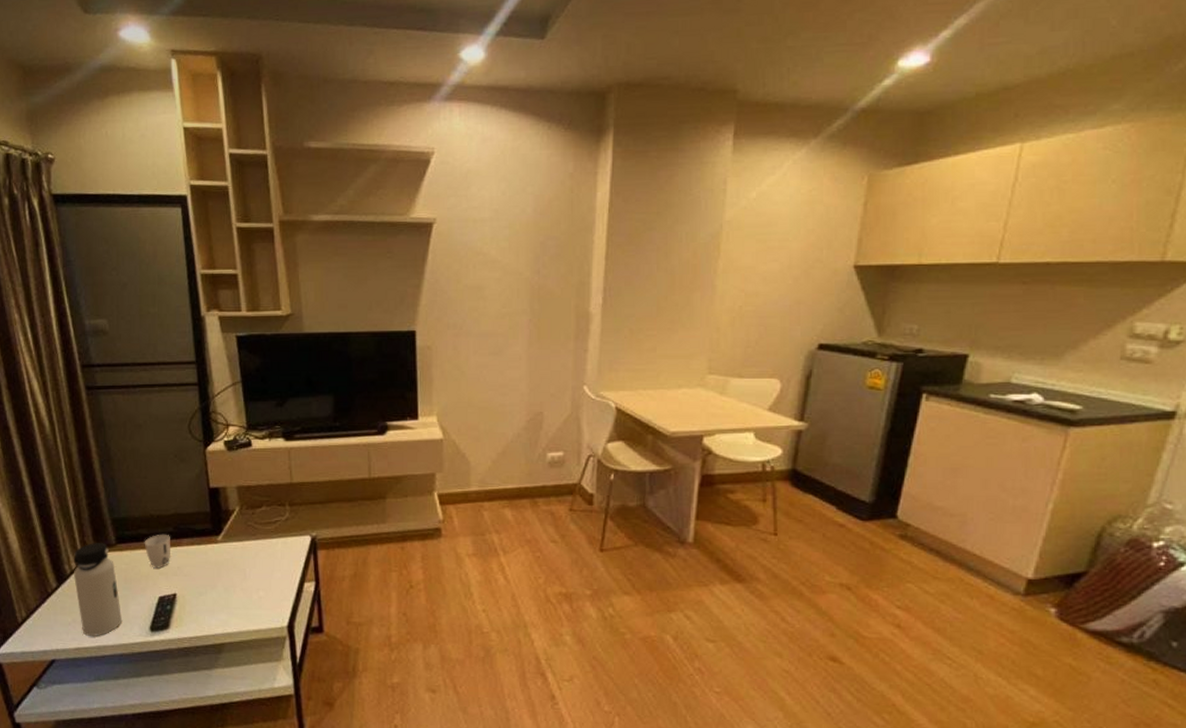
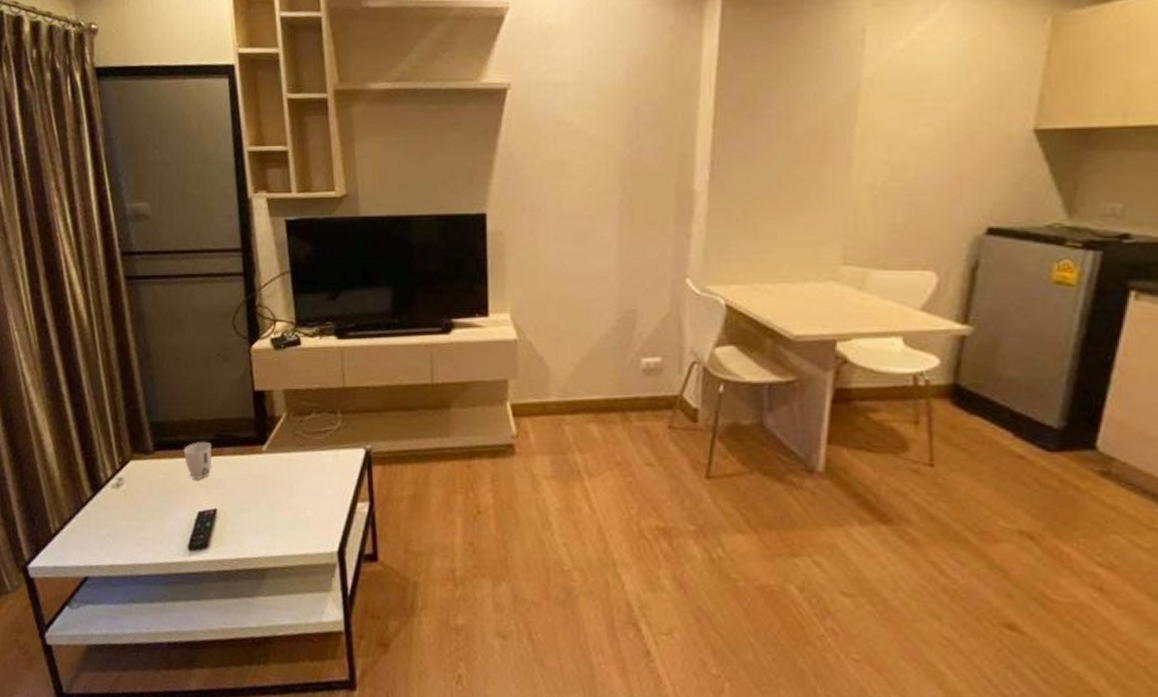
water bottle: present [74,542,122,636] -> none [109,448,158,553]

